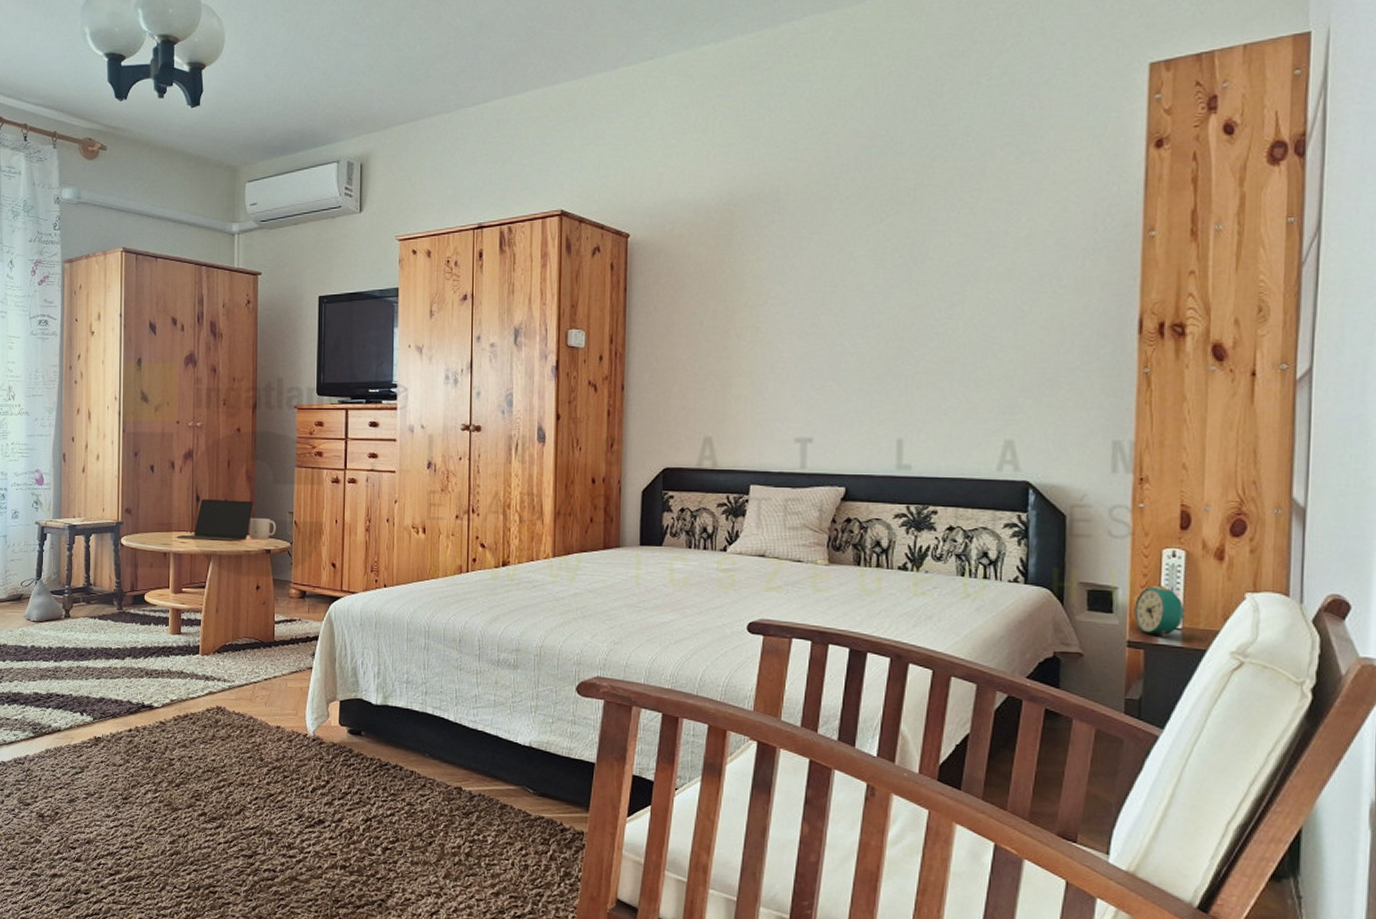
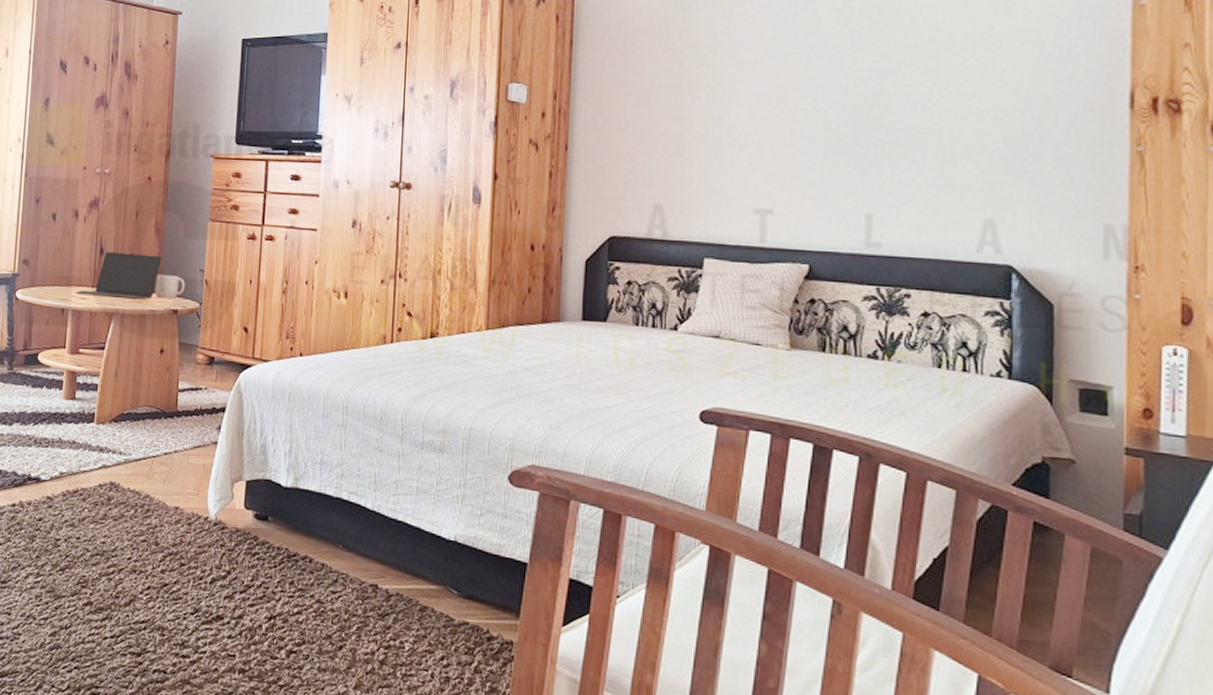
alarm clock: present [1134,585,1185,638] -> none [1132,385,1189,447]

